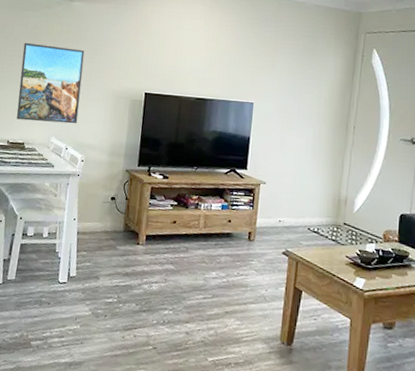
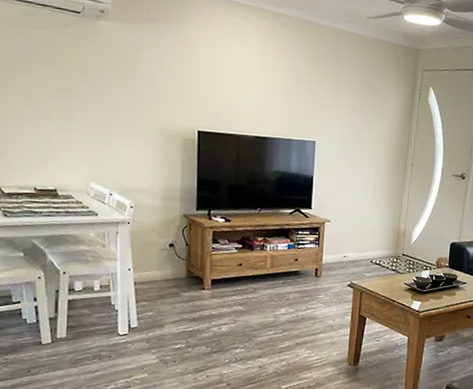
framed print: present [16,42,85,124] -> none [39,69,121,167]

